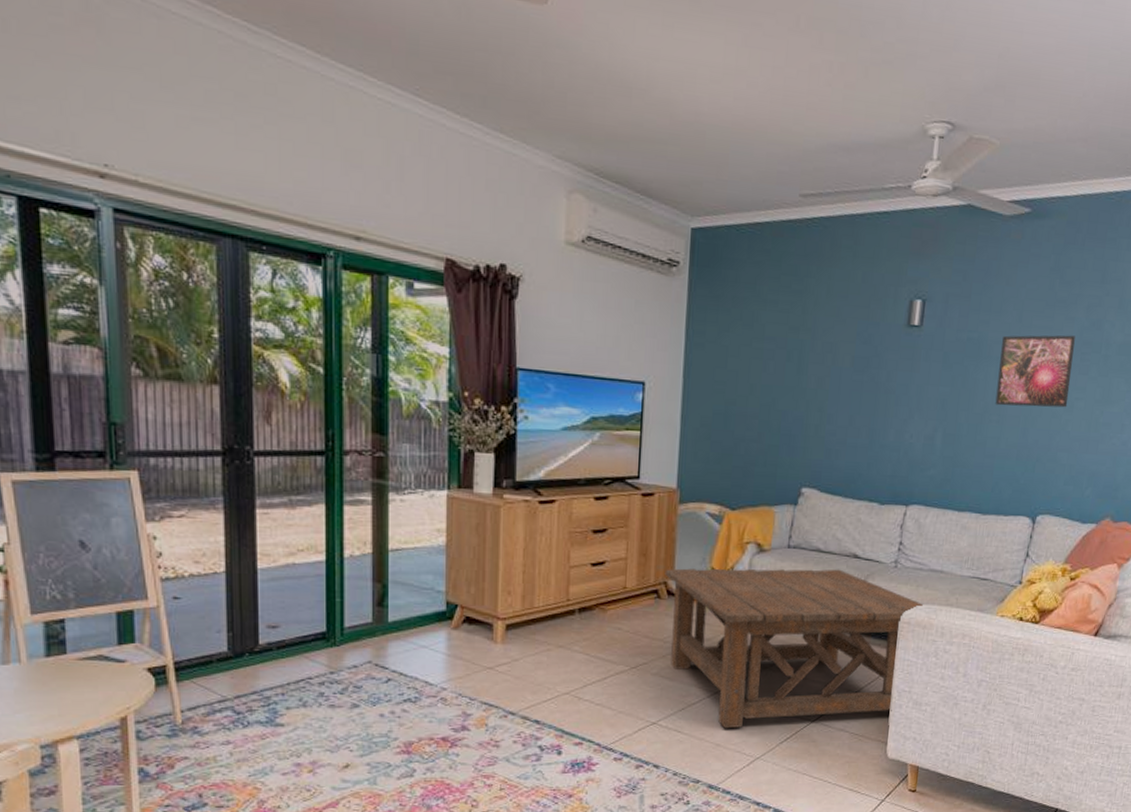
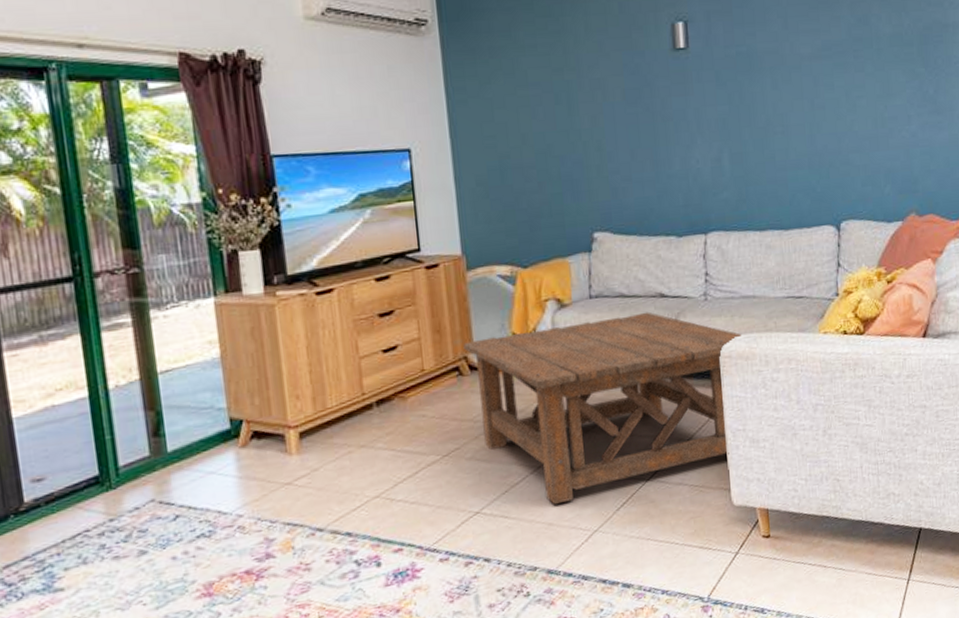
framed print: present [995,335,1075,408] -> none [772,34,850,116]

